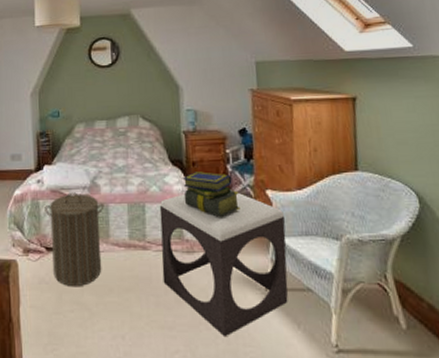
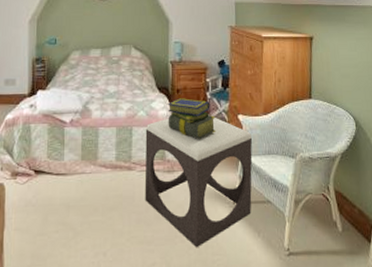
laundry hamper: present [45,192,104,287] -> none [36,117,94,209]

